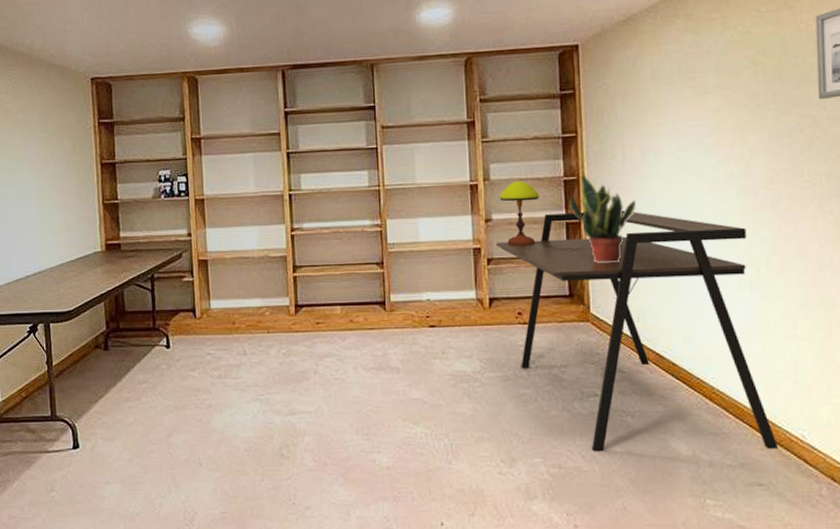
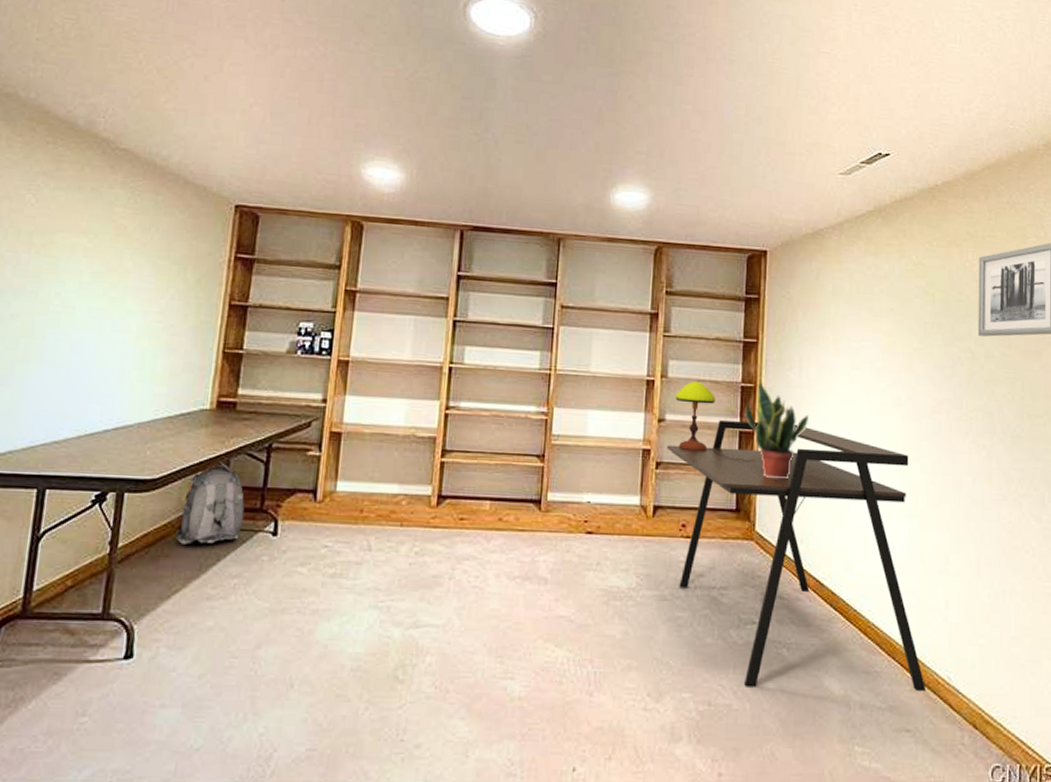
backpack: none [92,293,142,360] -> present [176,462,245,544]

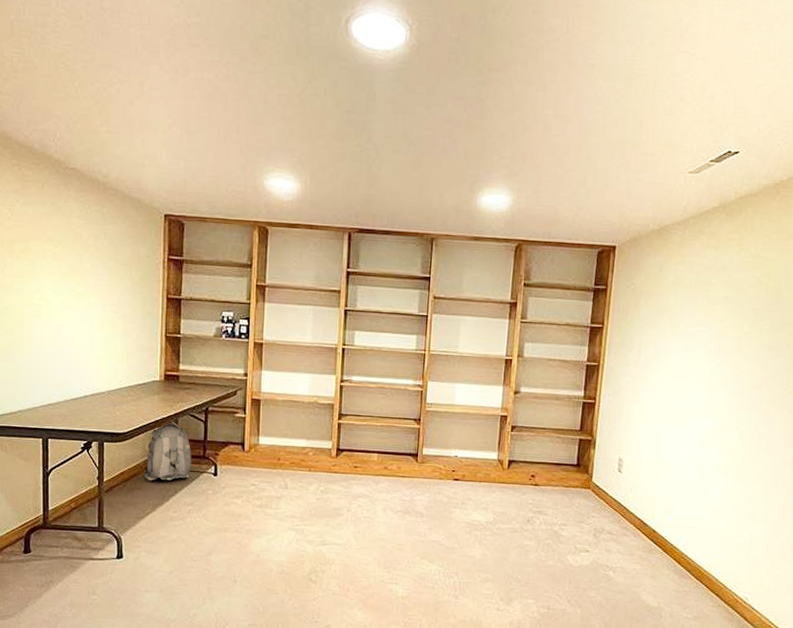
desk: present [666,420,927,692] -> none [520,393,730,607]
table lamp: present [676,381,755,462] -> none [529,360,595,427]
potted plant: present [745,381,808,480] -> none [588,360,644,442]

